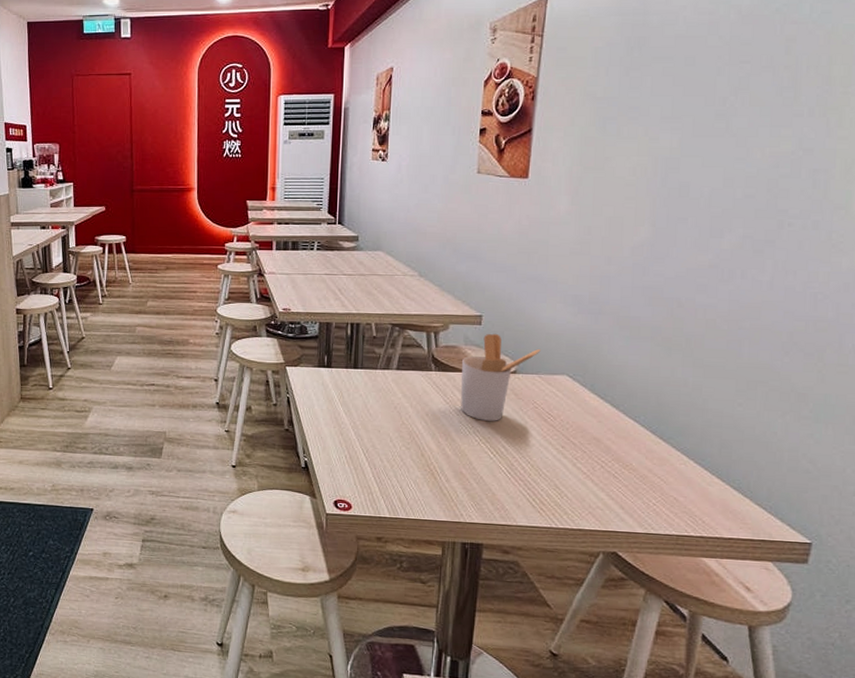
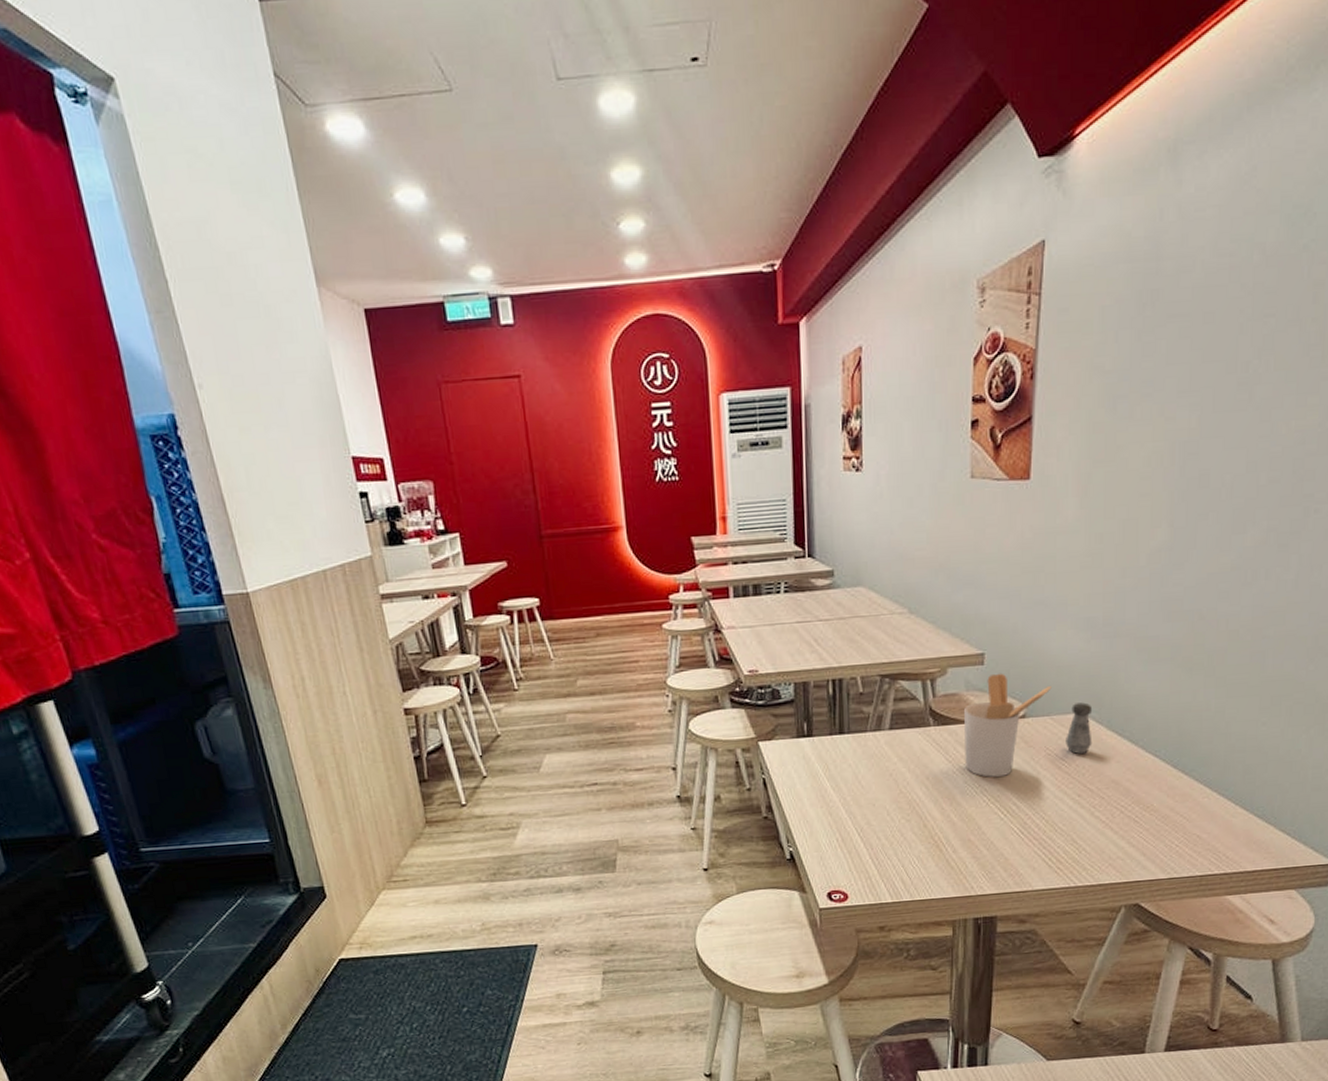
salt shaker: none [552,366,578,411] -> present [1066,702,1093,755]

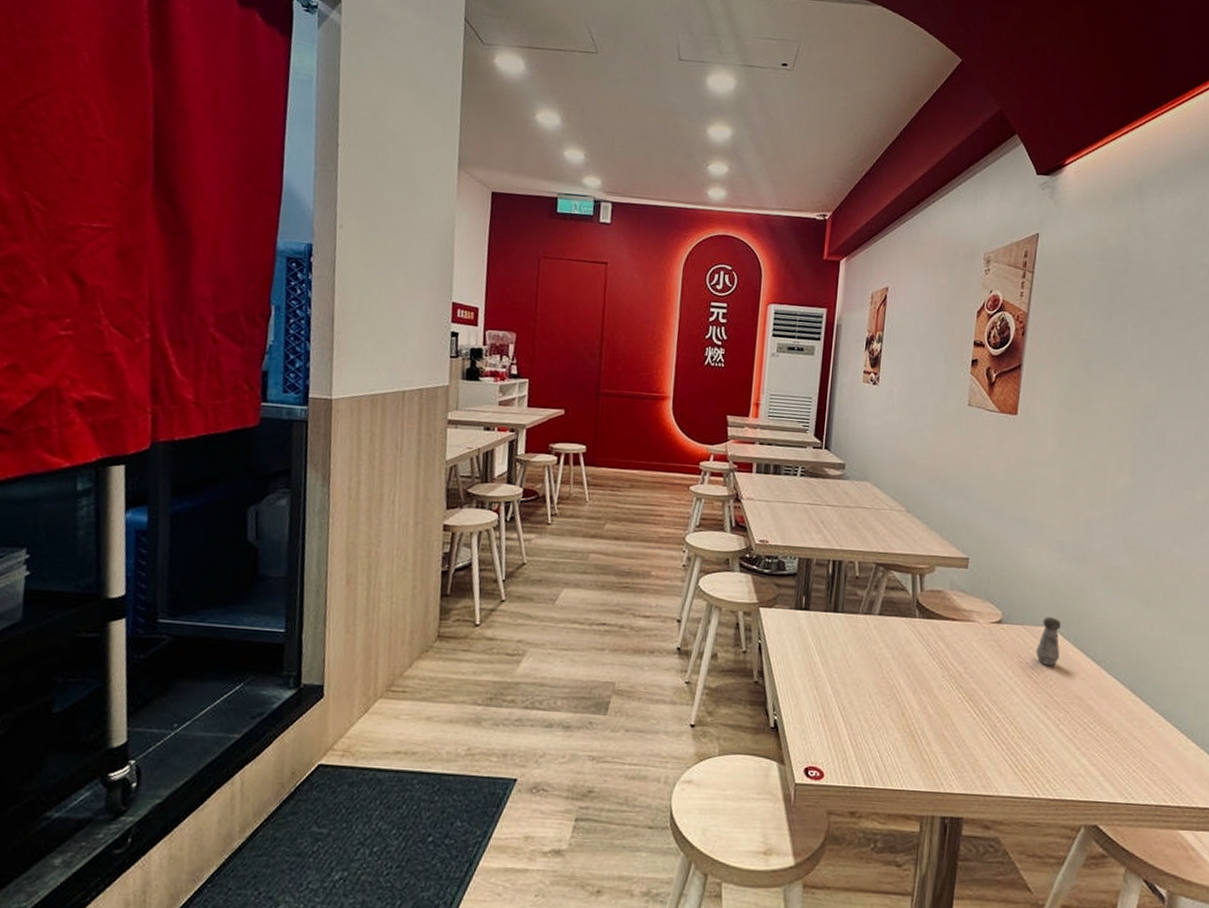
utensil holder: present [964,673,1052,777] -> none [944,578,1026,676]

